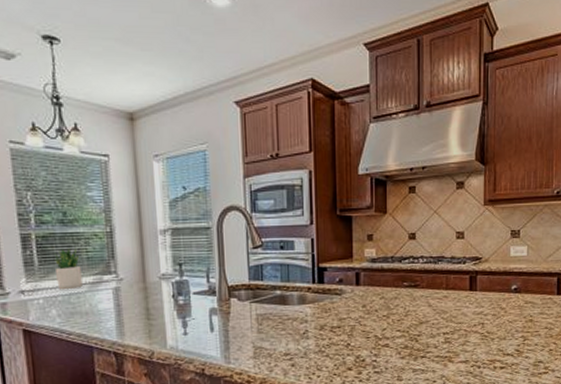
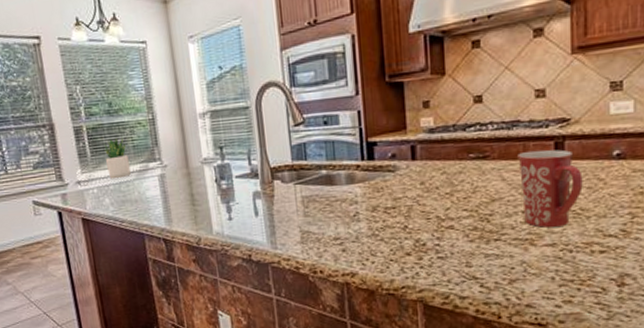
mug: none [441,282,490,347] -> present [518,149,583,228]

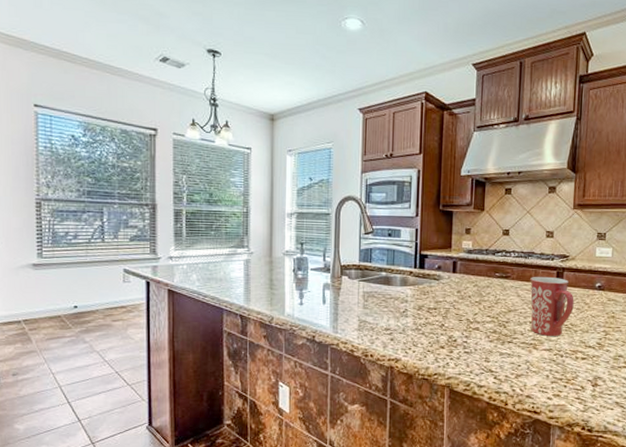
planter: present [103,136,131,179] -> none [198,223,220,259]

